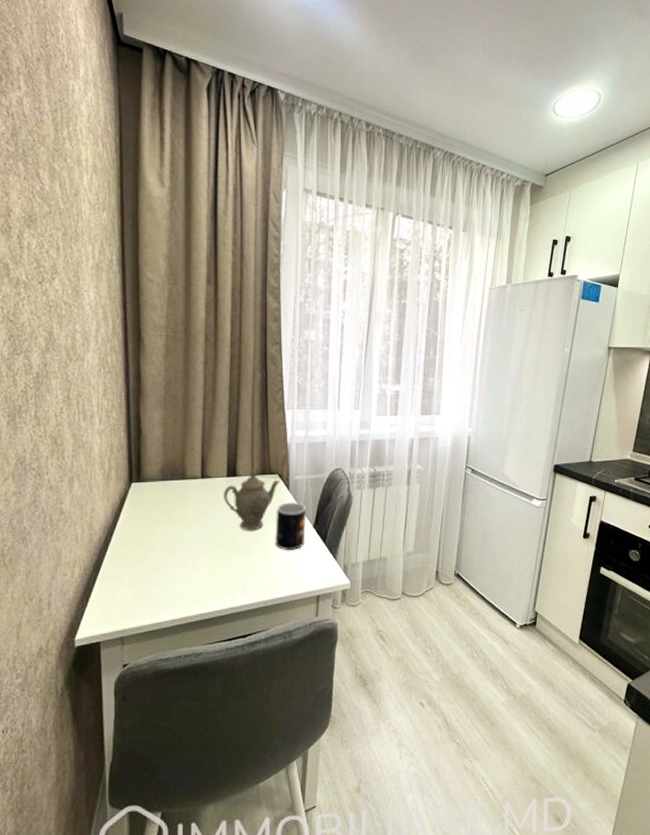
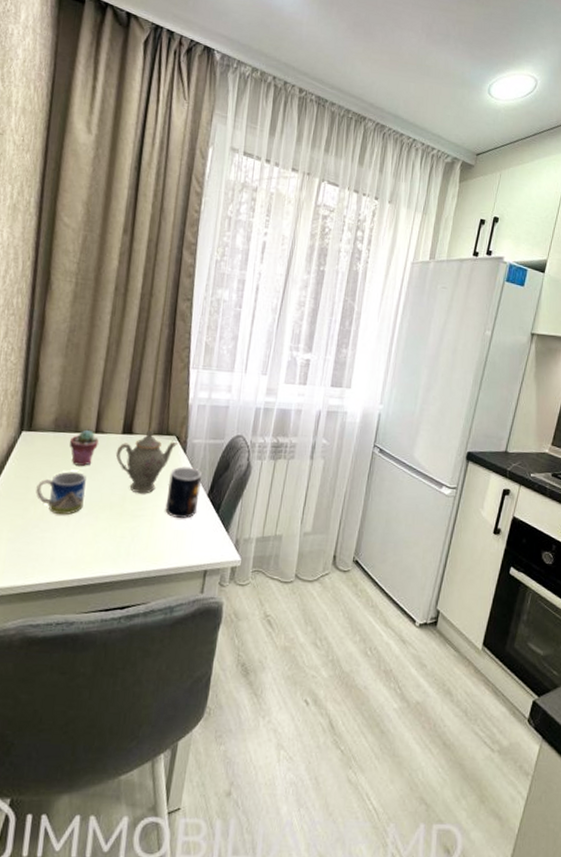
mug: none [151,516,199,557] -> present [36,471,86,515]
potted succulent: none [178,475,205,510] -> present [70,429,99,466]

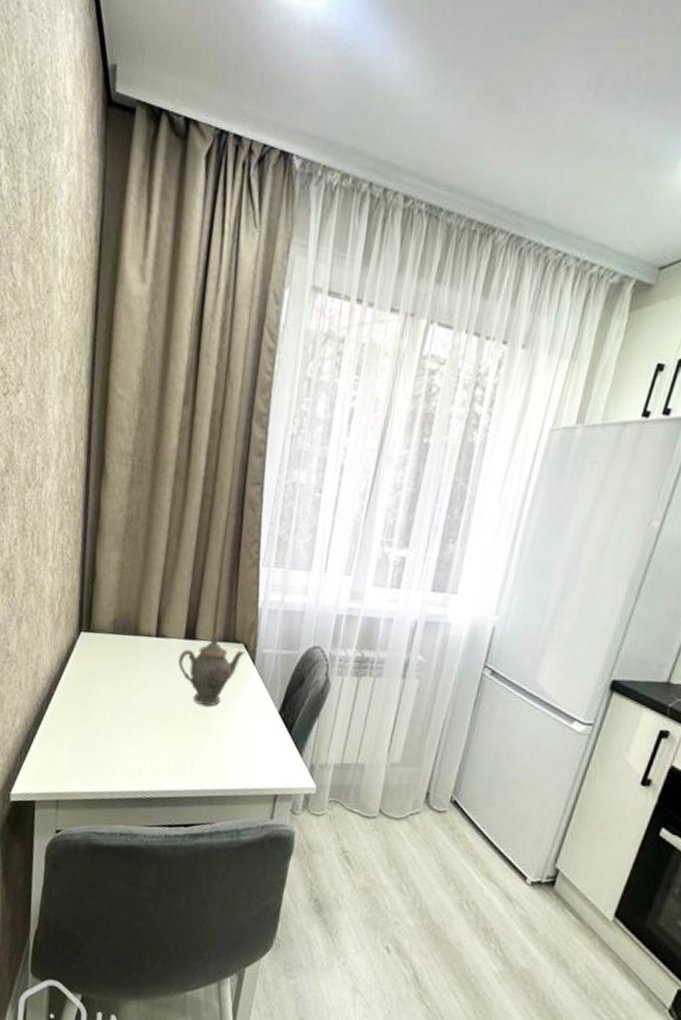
mug: present [36,471,86,515] -> none [96,677,147,724]
potted succulent: present [70,429,99,466] -> none [129,632,160,672]
mug: present [165,465,202,518] -> none [231,678,272,737]

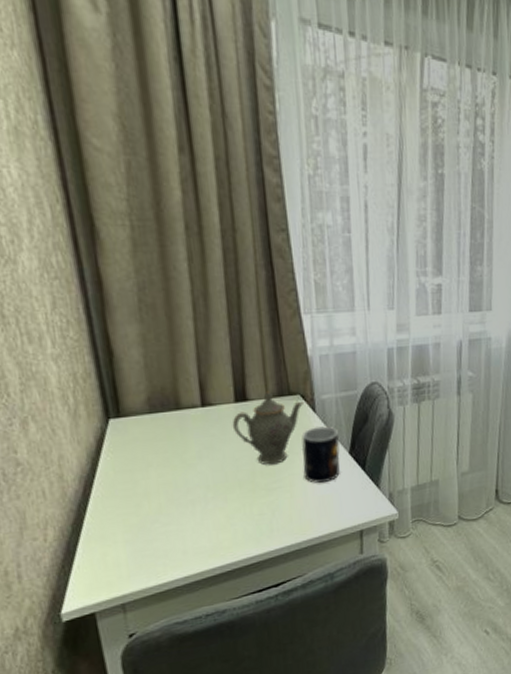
mug: none [231,678,272,737] -> present [301,425,340,483]

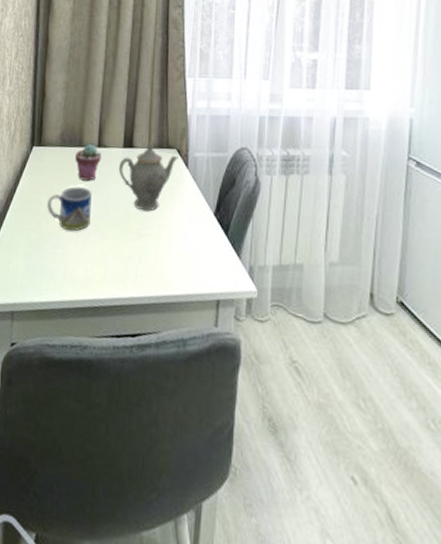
mug: none [144,454,207,505] -> present [47,186,92,232]
potted succulent: none [172,404,209,447] -> present [75,143,101,181]
mug: present [301,425,340,483] -> none [171,181,207,240]

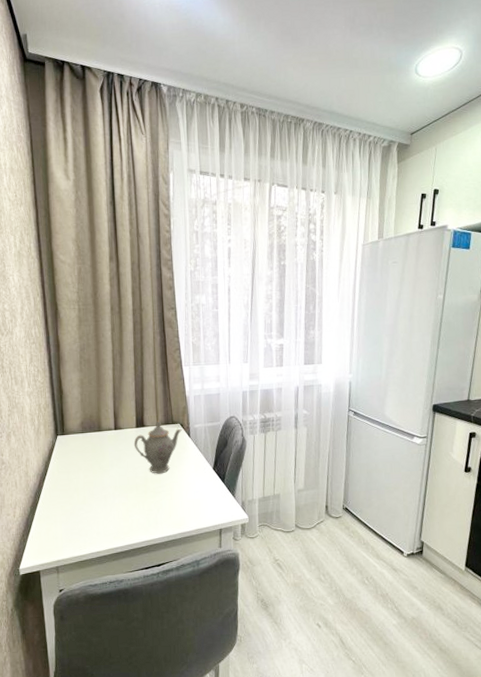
mug: present [47,186,92,232] -> none [76,463,115,498]
potted succulent: present [75,143,101,181] -> none [96,427,118,458]

